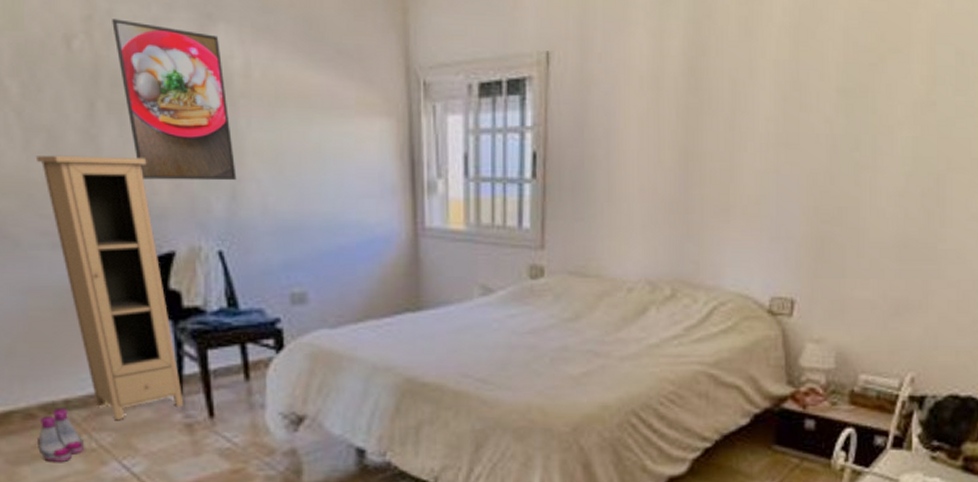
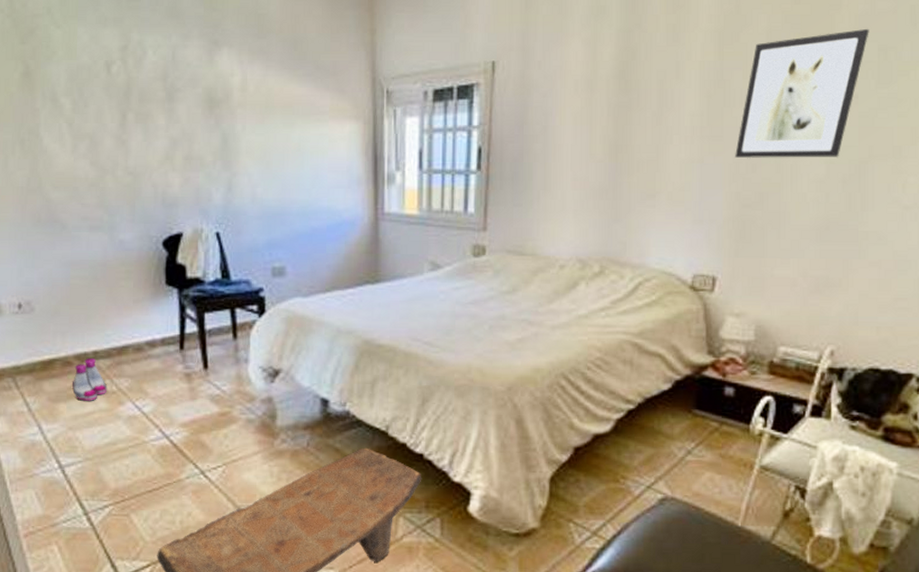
cupboard: present [35,155,184,421] -> none [80,156,185,369]
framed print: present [112,19,237,181] -> none [142,48,233,175]
wall art: none [812,30,947,170] -> present [735,28,869,159]

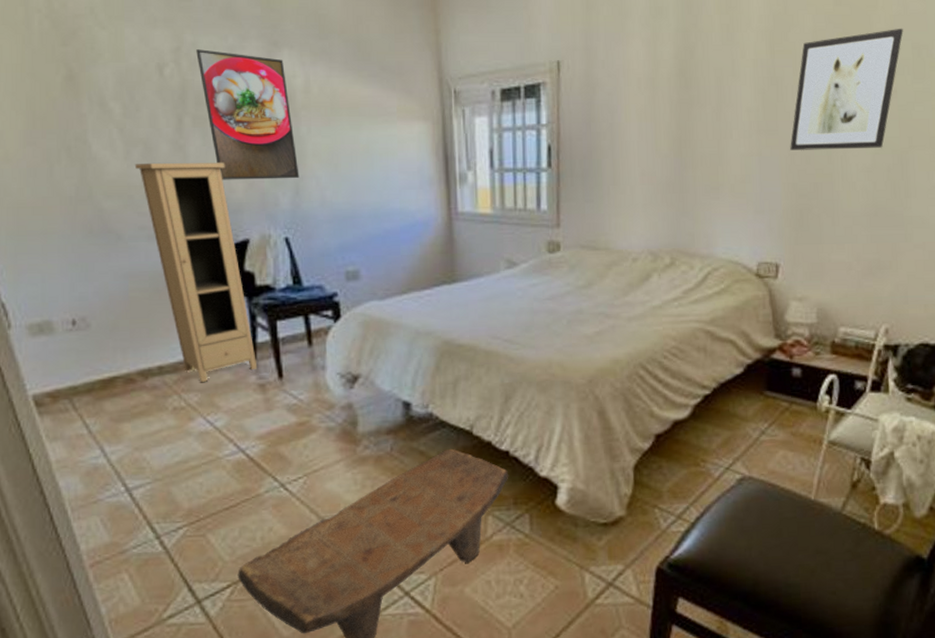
boots: present [72,357,108,401] -> none [137,373,176,419]
cupboard: none [80,156,185,369] -> present [134,162,258,383]
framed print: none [142,48,233,175] -> present [196,49,299,180]

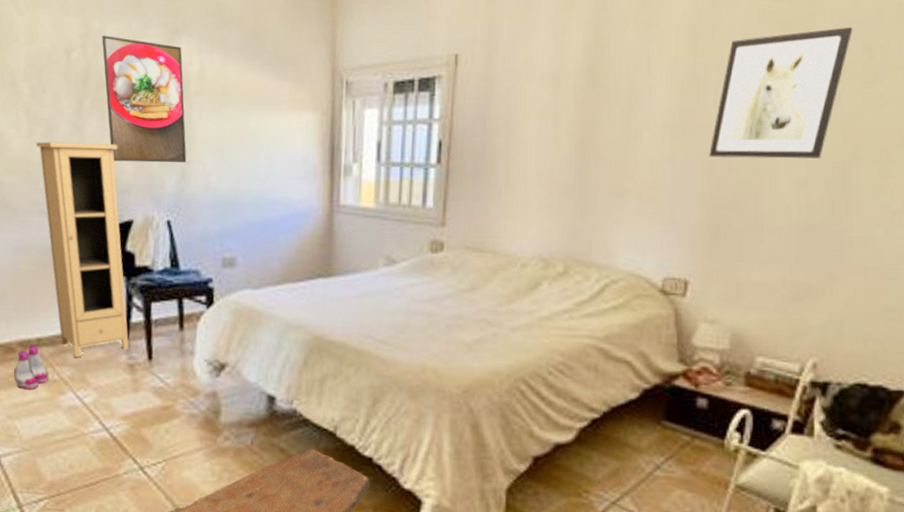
boots: none [137,373,176,419] -> present [14,344,49,390]

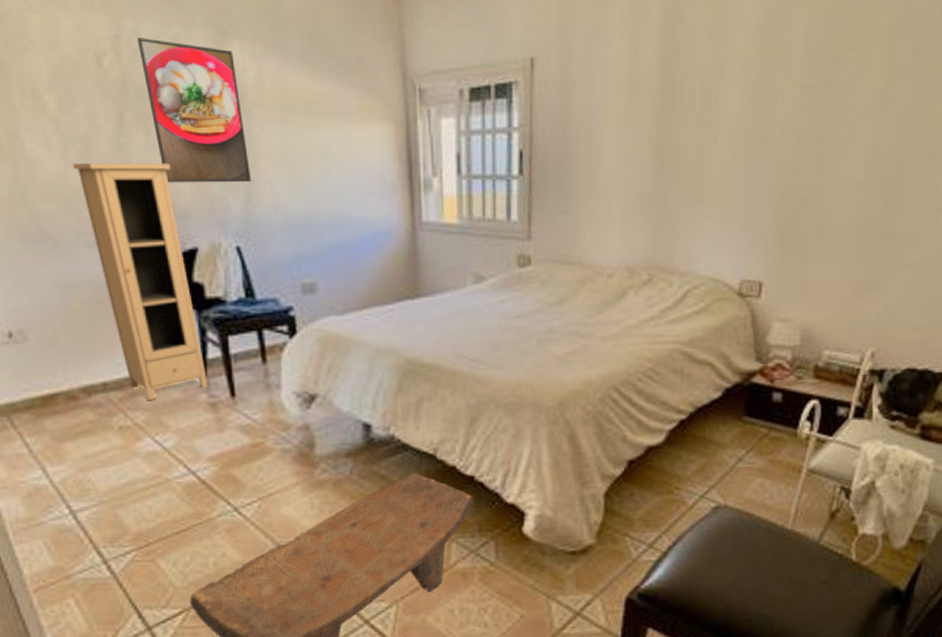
boots: present [14,344,49,390] -> none [80,389,121,439]
wall art: present [709,26,853,159] -> none [778,28,904,162]

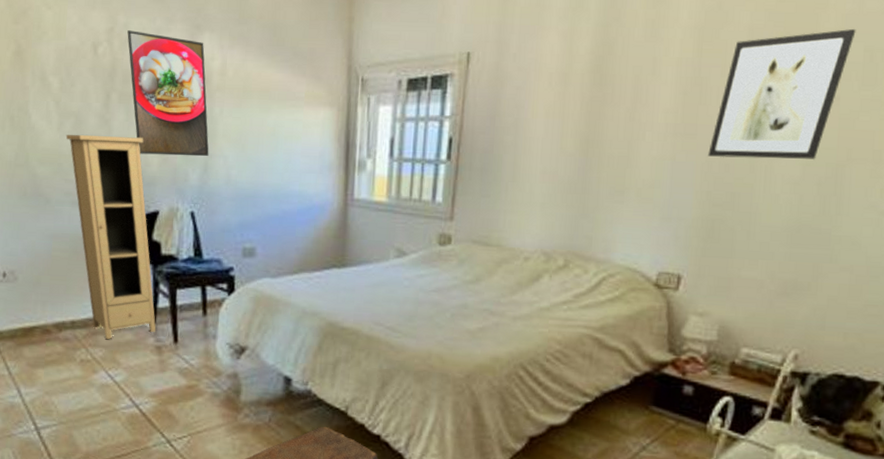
wall art: none [778,28,904,162] -> present [708,28,856,159]

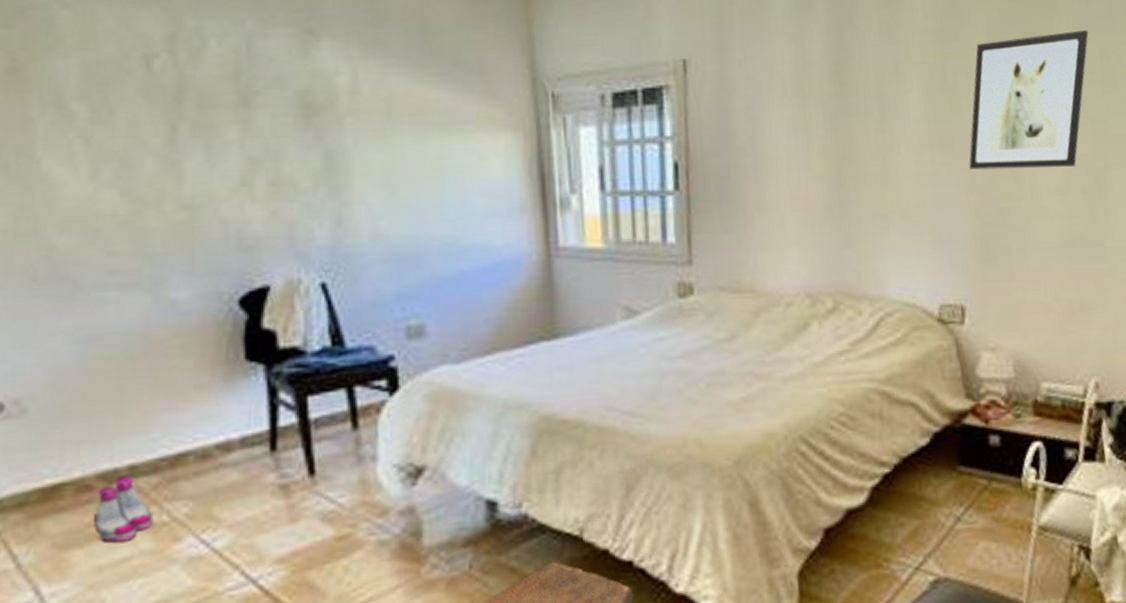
boots: none [50,326,83,368] -> present [94,475,154,543]
cupboard: present [65,134,156,340] -> none [104,183,278,487]
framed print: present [127,30,209,157] -> none [200,36,343,207]

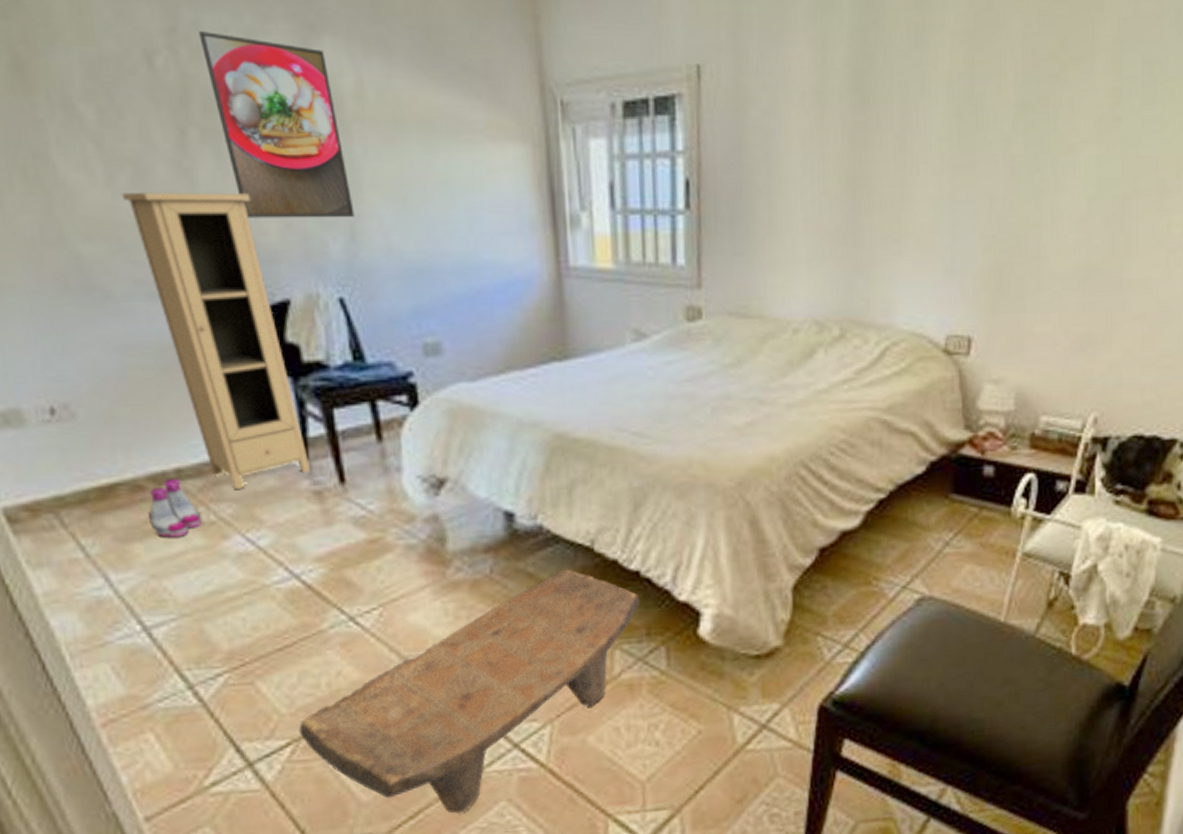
cupboard: none [104,183,278,487] -> present [121,192,311,490]
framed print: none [200,36,343,207] -> present [199,31,355,218]
wall art: present [969,29,1089,170] -> none [990,35,1133,194]

